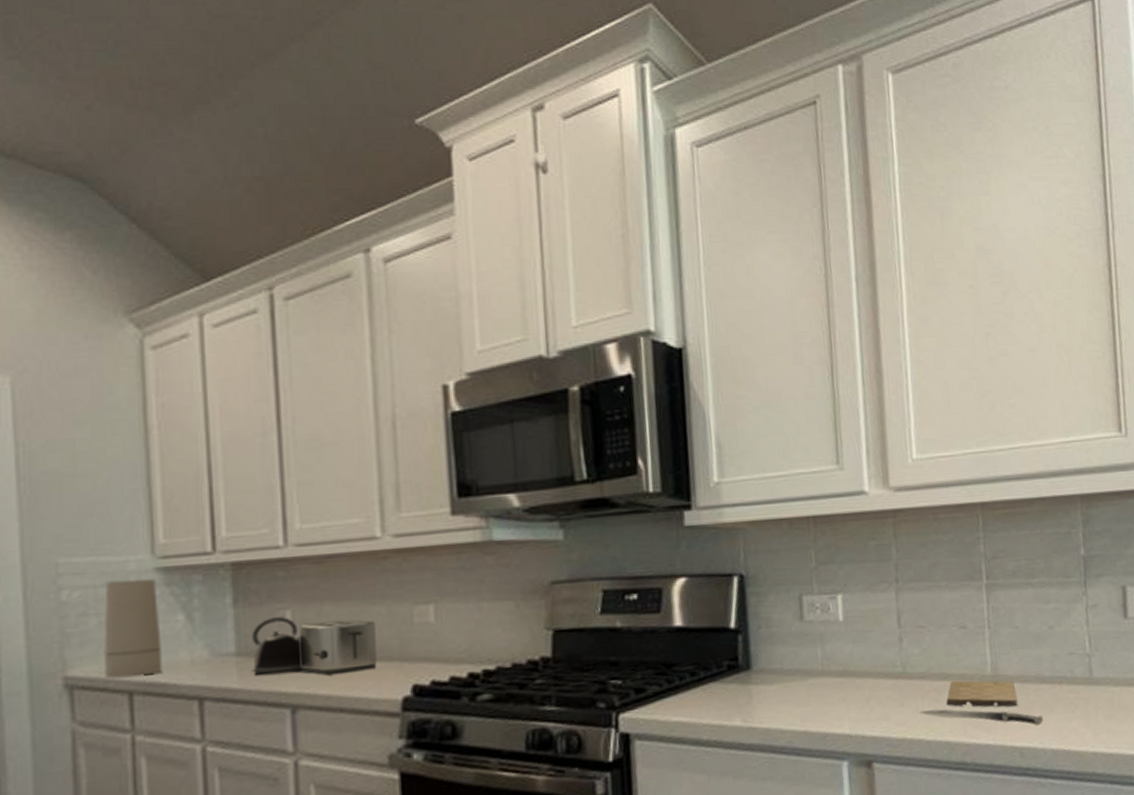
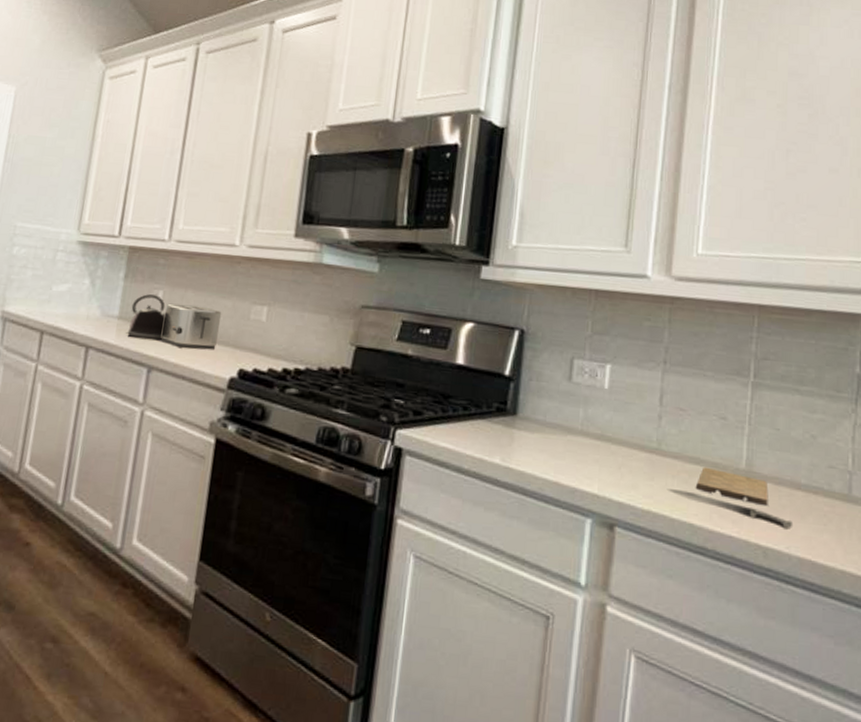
canister: present [104,579,163,679] -> none [28,245,76,322]

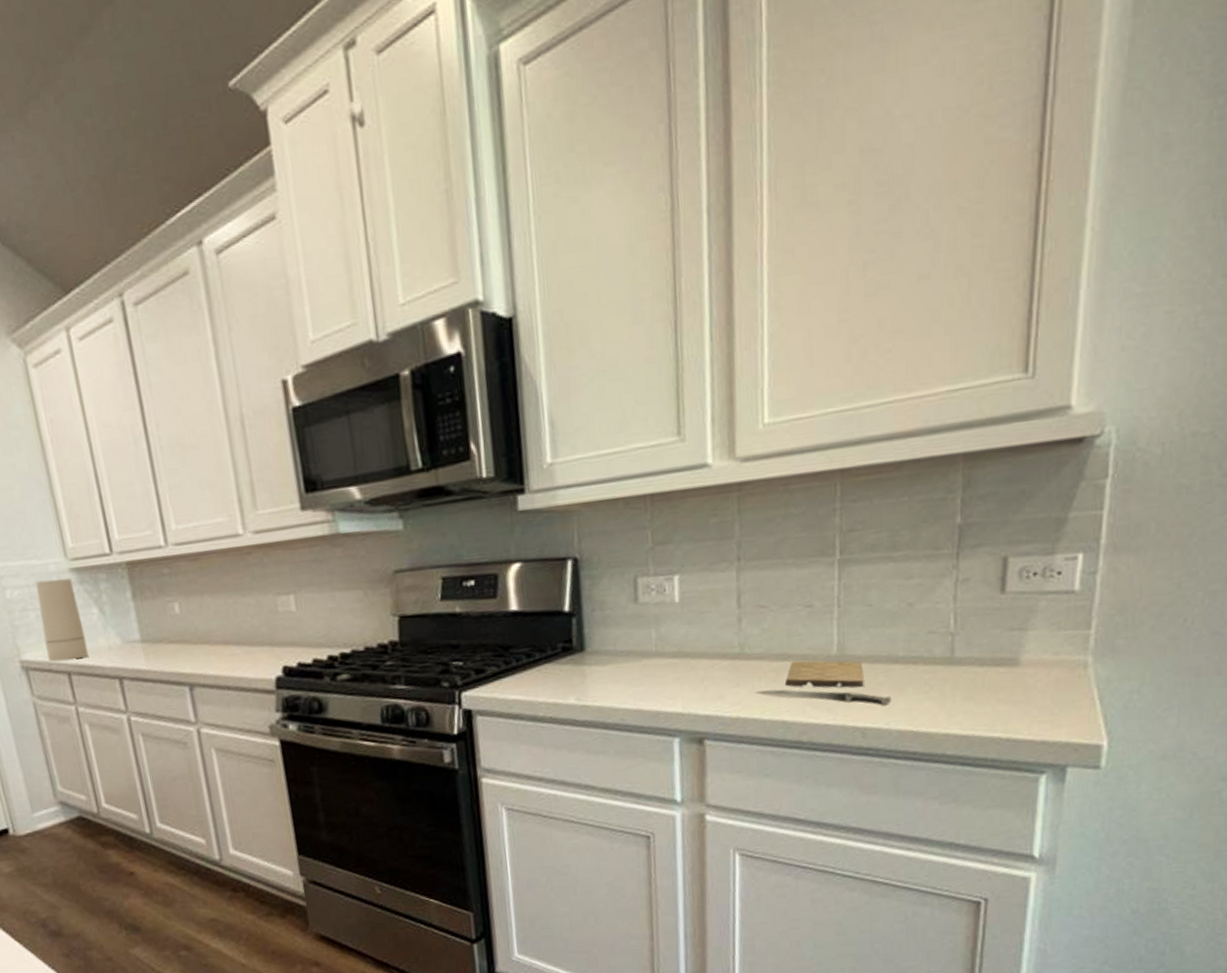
canister: none [28,245,76,322] -> present [35,578,89,662]
kettle: present [126,294,166,341] -> none [150,608,195,659]
toaster: present [161,303,222,351] -> none [186,609,252,659]

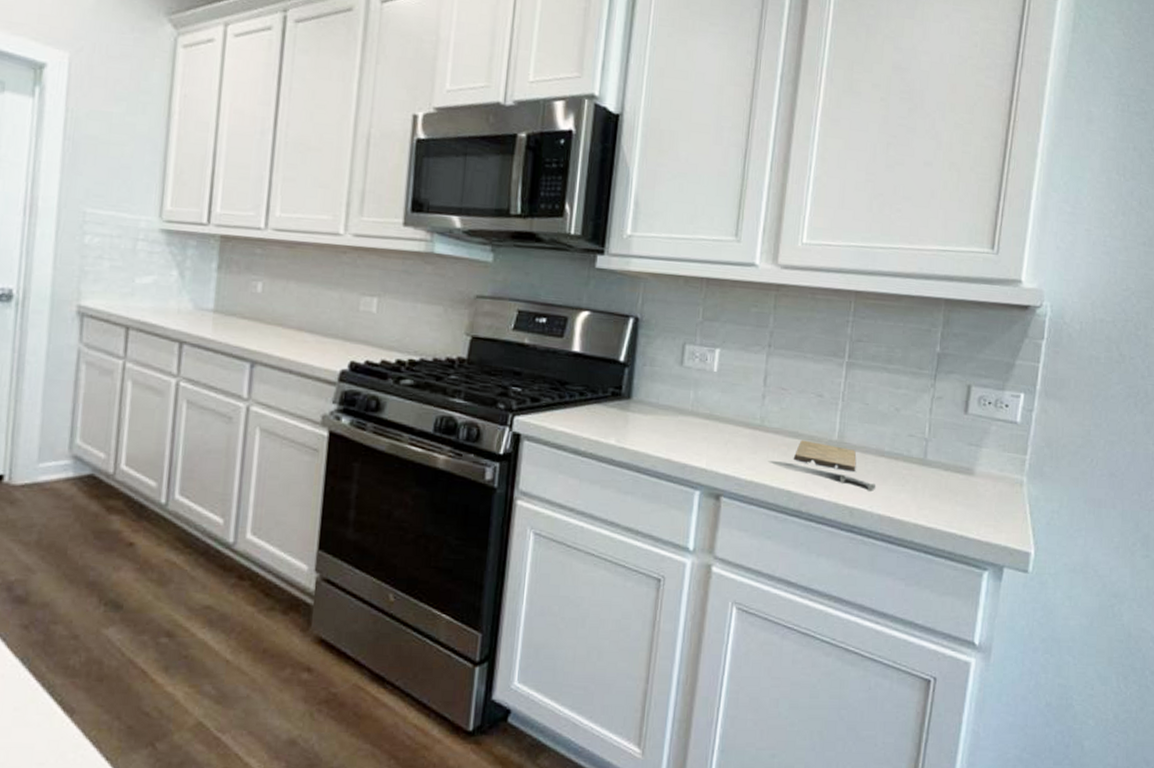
canister: present [35,578,89,662] -> none [109,233,159,316]

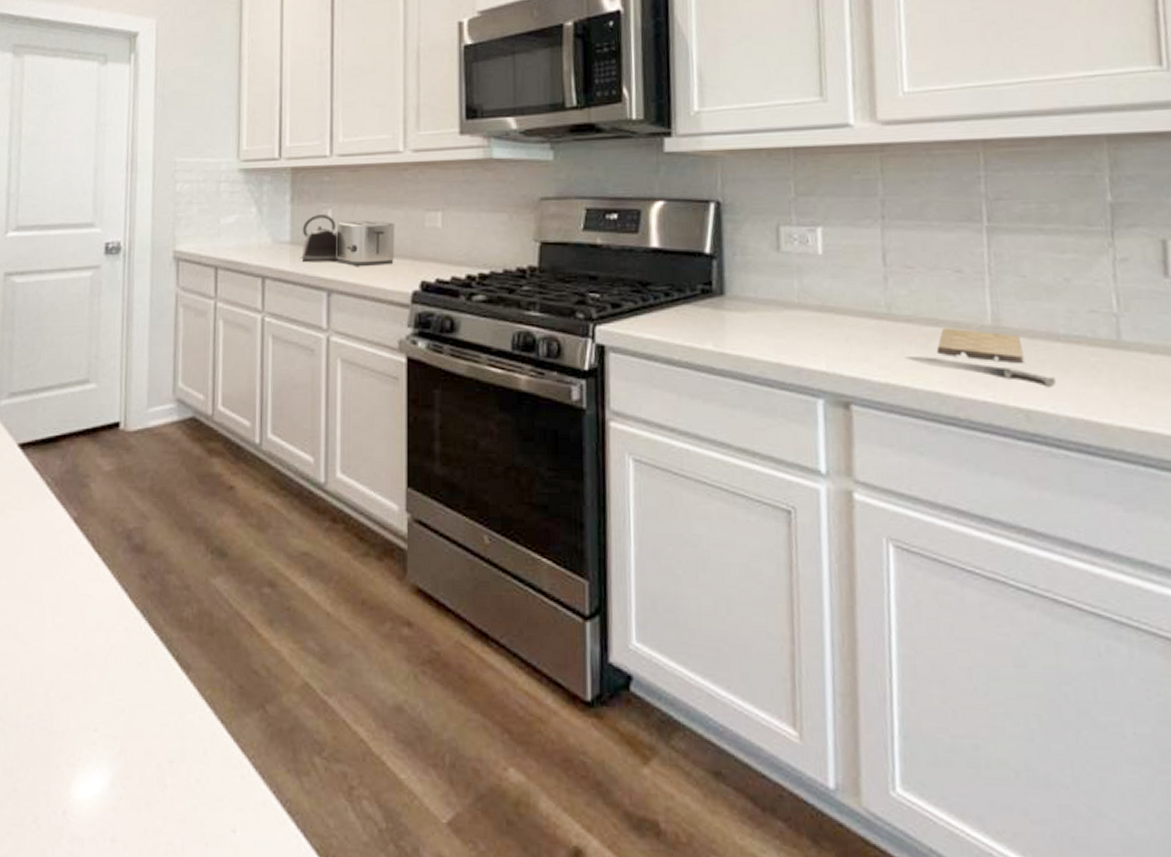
kettle: none [223,286,267,335] -> present [300,214,339,263]
toaster: none [263,295,329,343] -> present [336,220,395,267]

